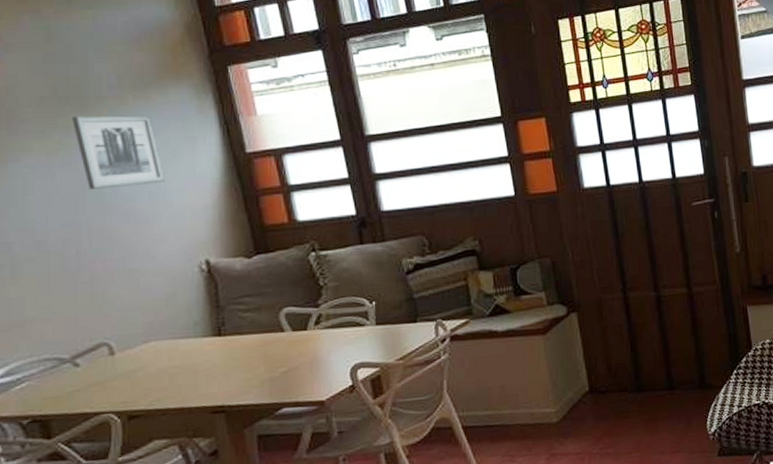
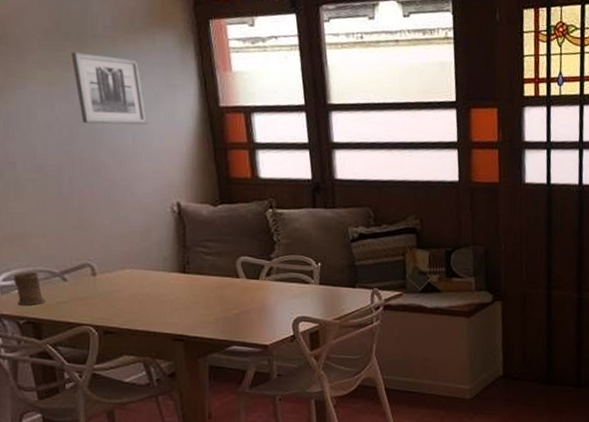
mug: none [12,362,54,404] -> present [13,272,46,306]

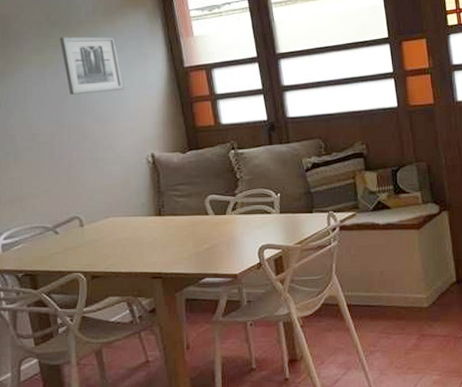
mug: present [13,272,46,306] -> none [12,229,41,261]

